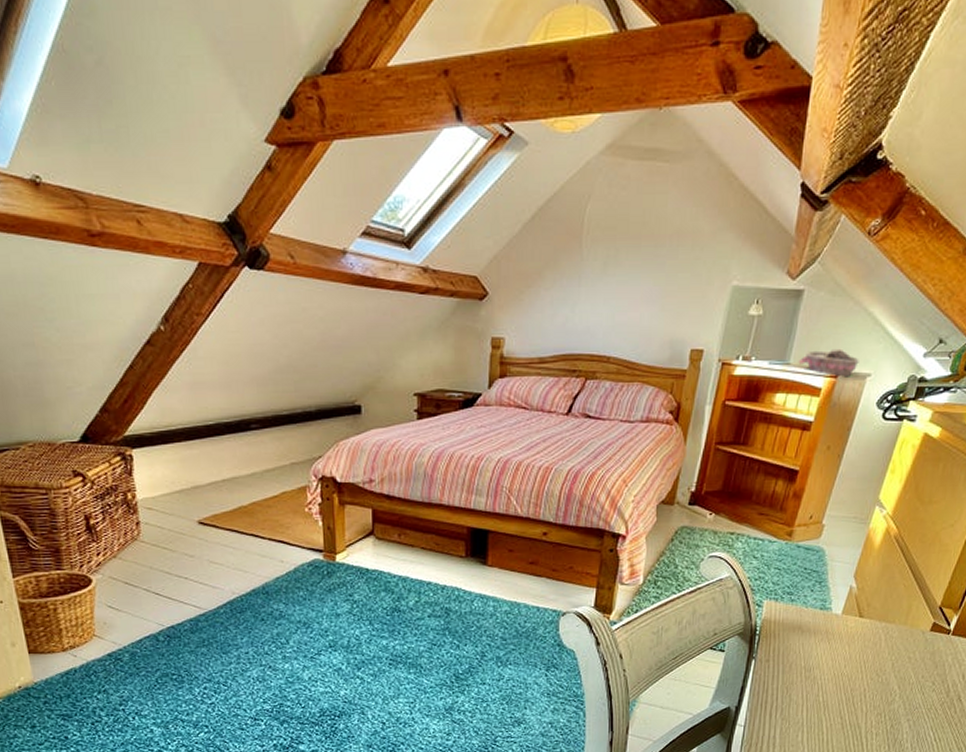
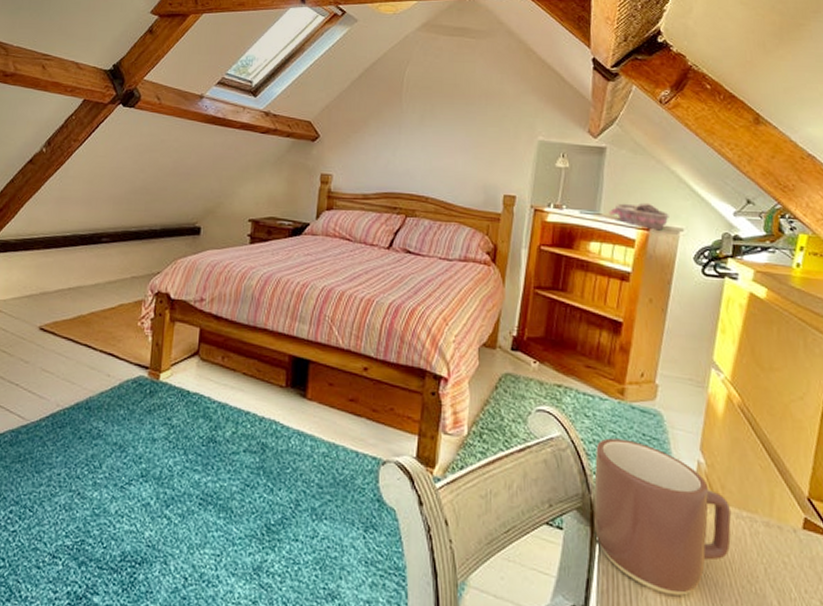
mug: none [751,574,872,691] -> present [593,438,731,596]

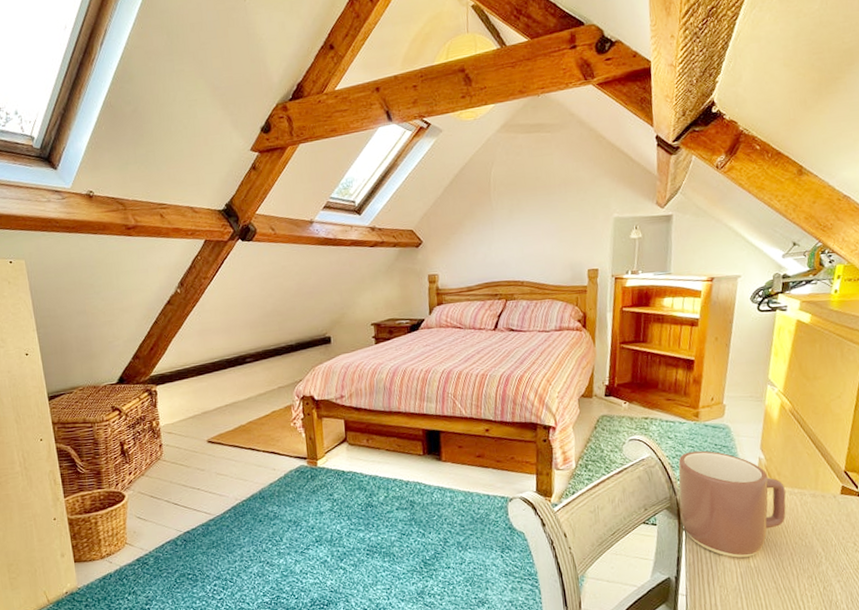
decorative basket: present [608,202,669,231] -> none [677,257,729,281]

